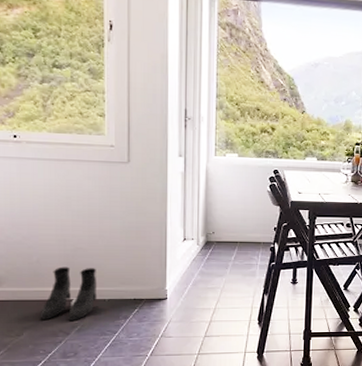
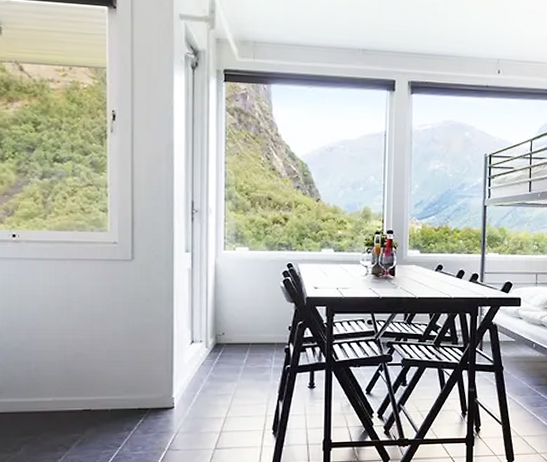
boots: present [40,267,97,322] -> none [38,374,100,435]

